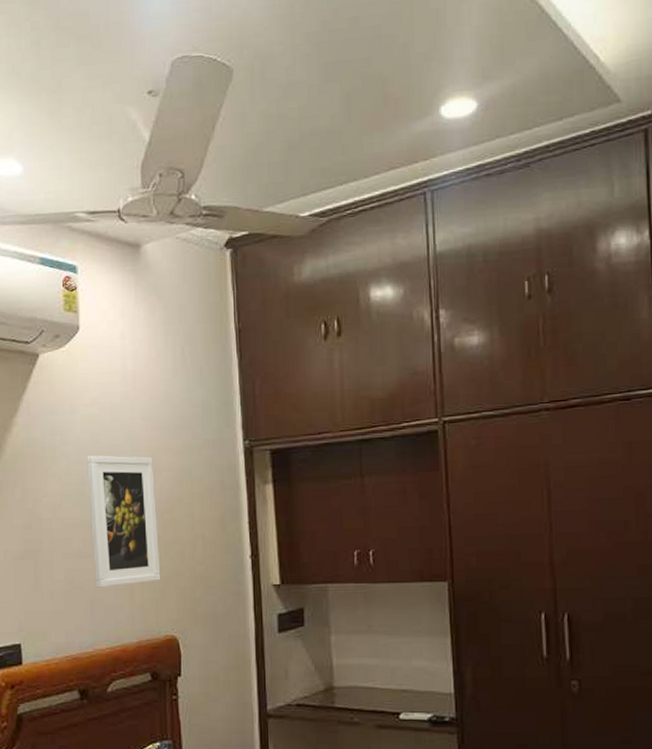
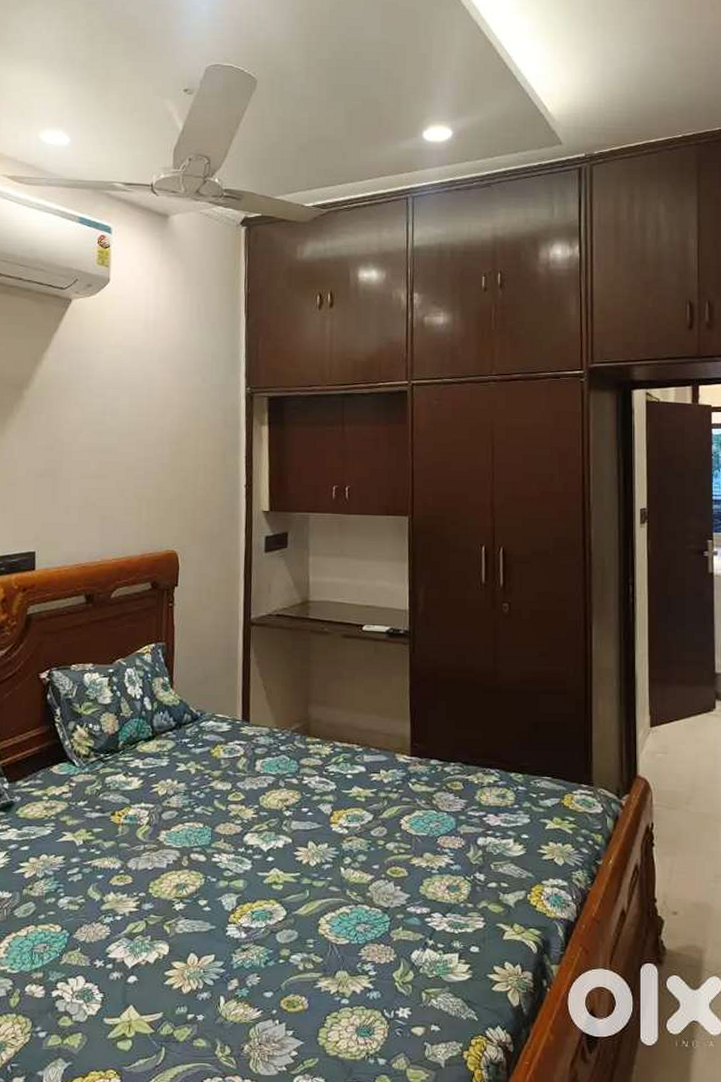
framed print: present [87,455,161,588] -> none [107,391,167,506]

